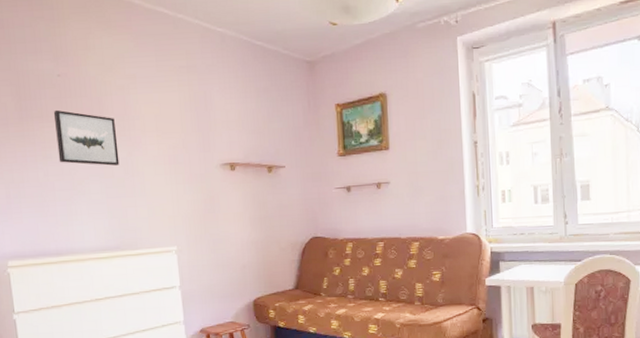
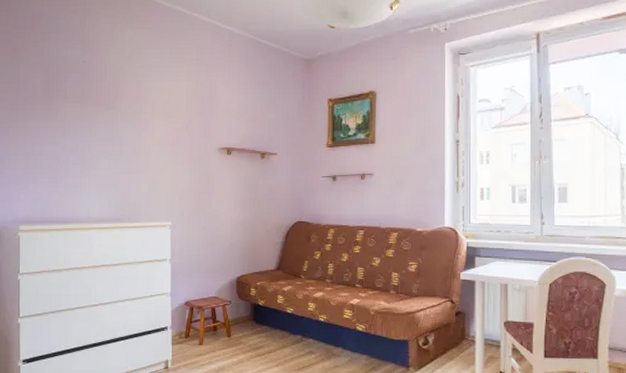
wall art: present [53,109,120,166] -> none [75,92,129,144]

